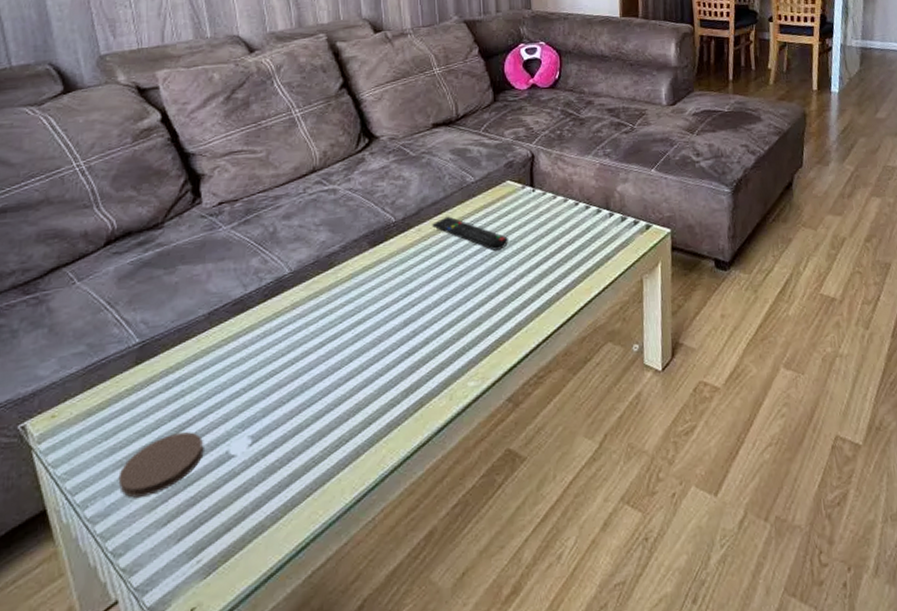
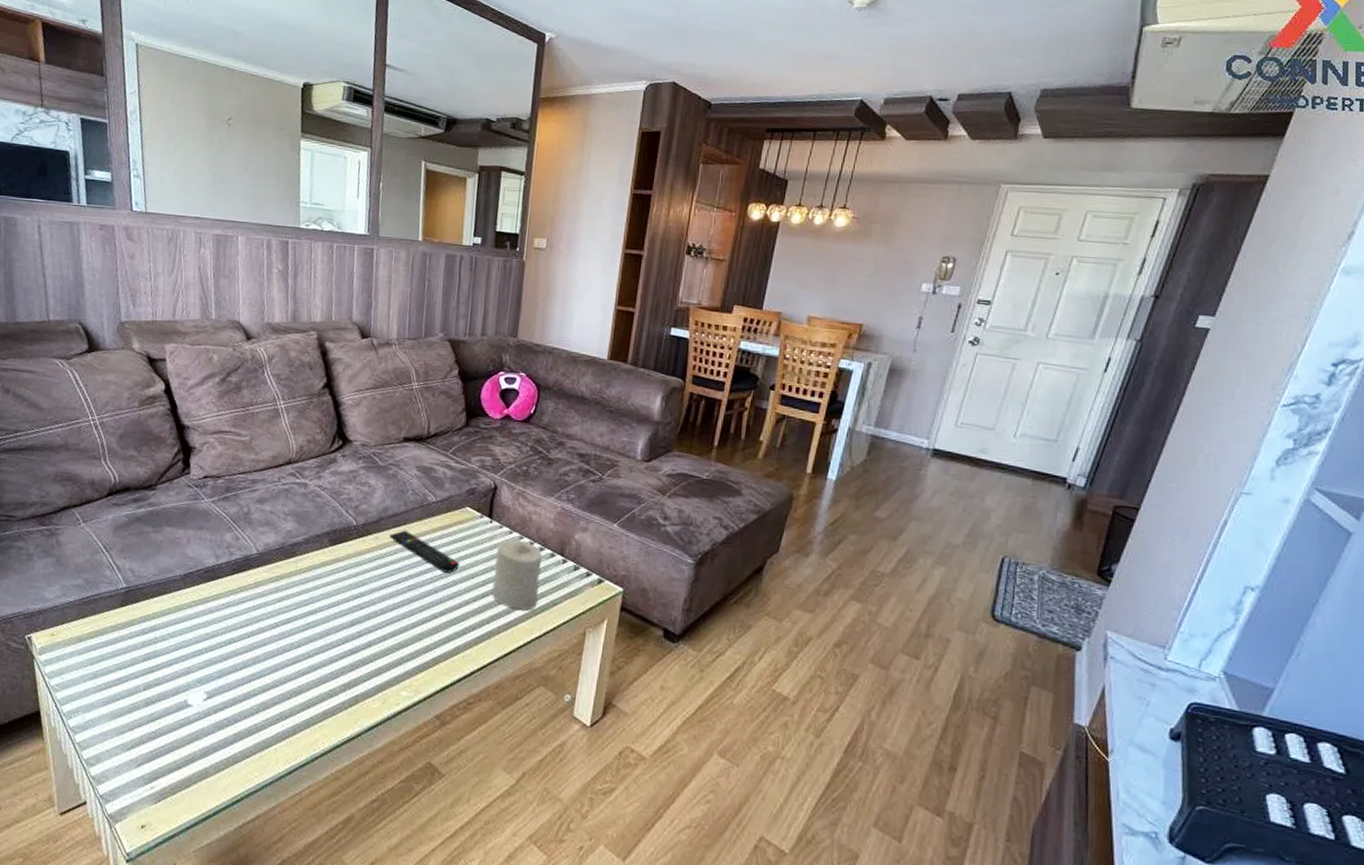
coaster: present [118,432,204,498] -> none [97,673,167,722]
candle: none [543,201,593,272] -> present [492,538,542,611]

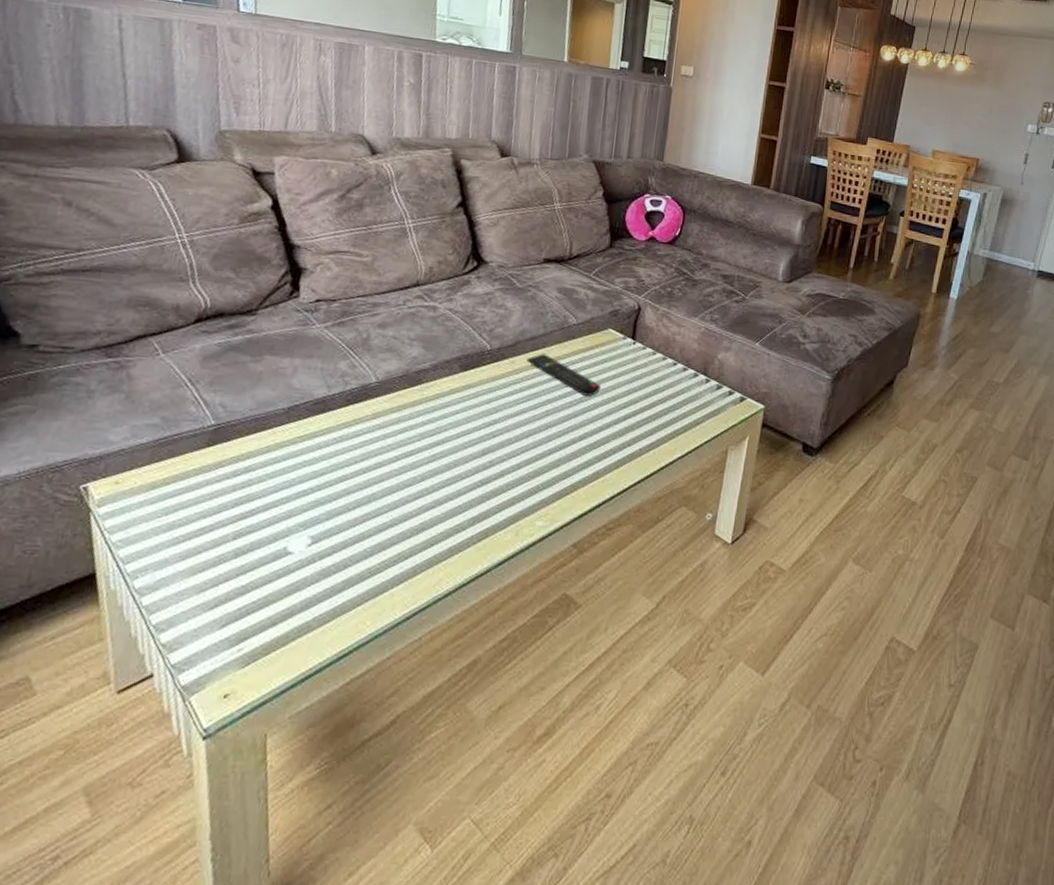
candle: present [492,538,542,611] -> none [634,359,685,431]

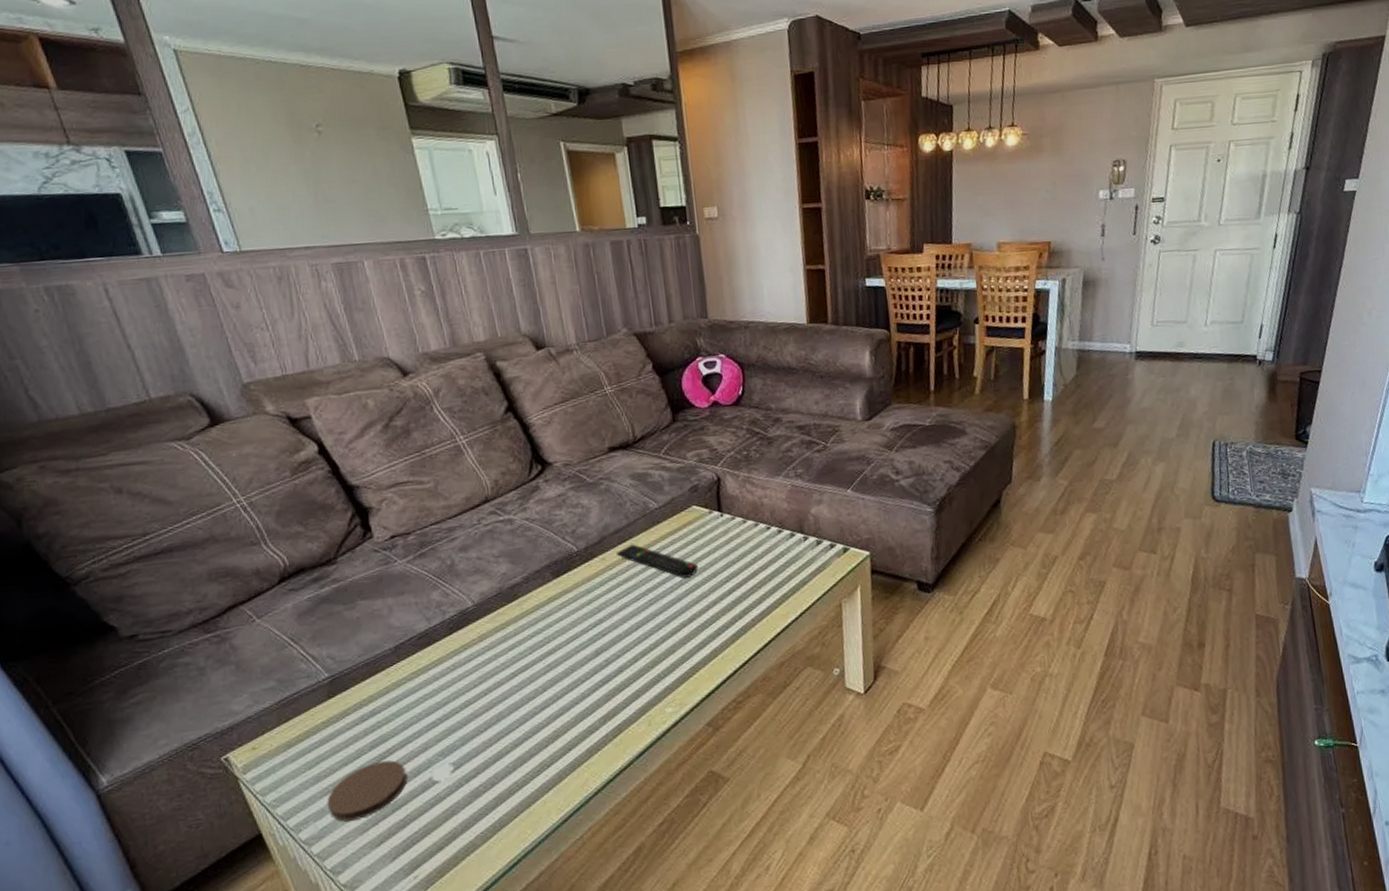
coaster: none [172,521,263,577] -> present [326,760,408,822]

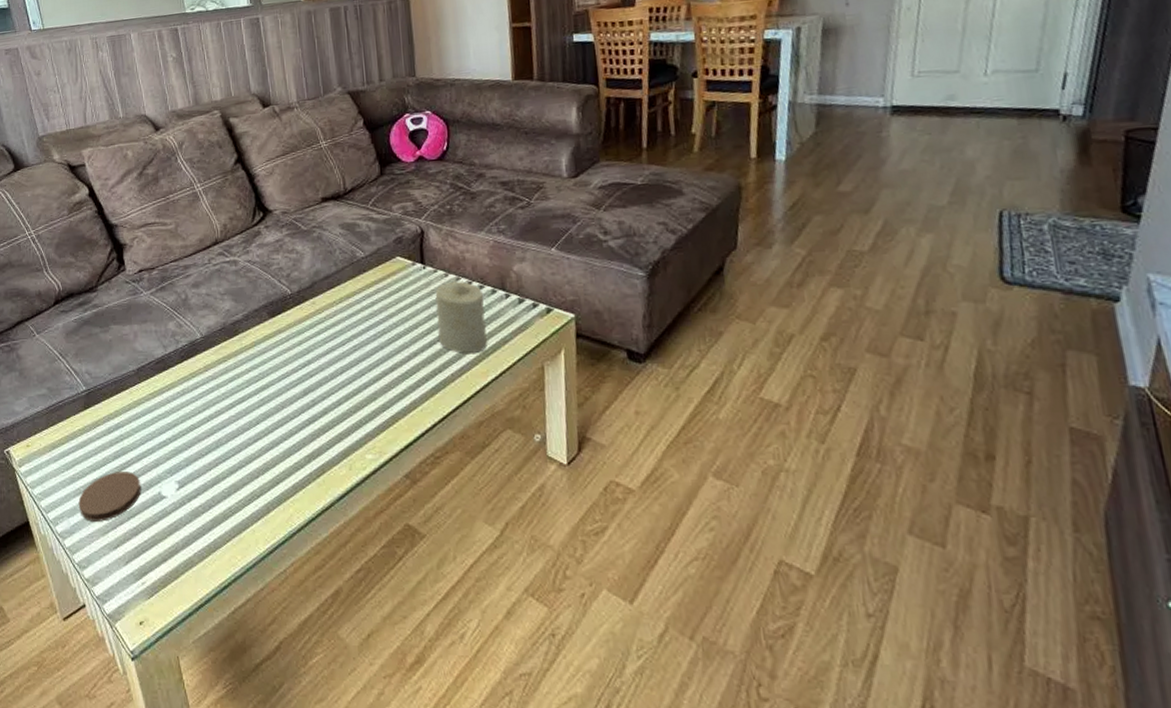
remote control: present [616,544,699,578] -> none [325,290,401,327]
candle: none [733,526,788,598] -> present [435,280,488,353]

